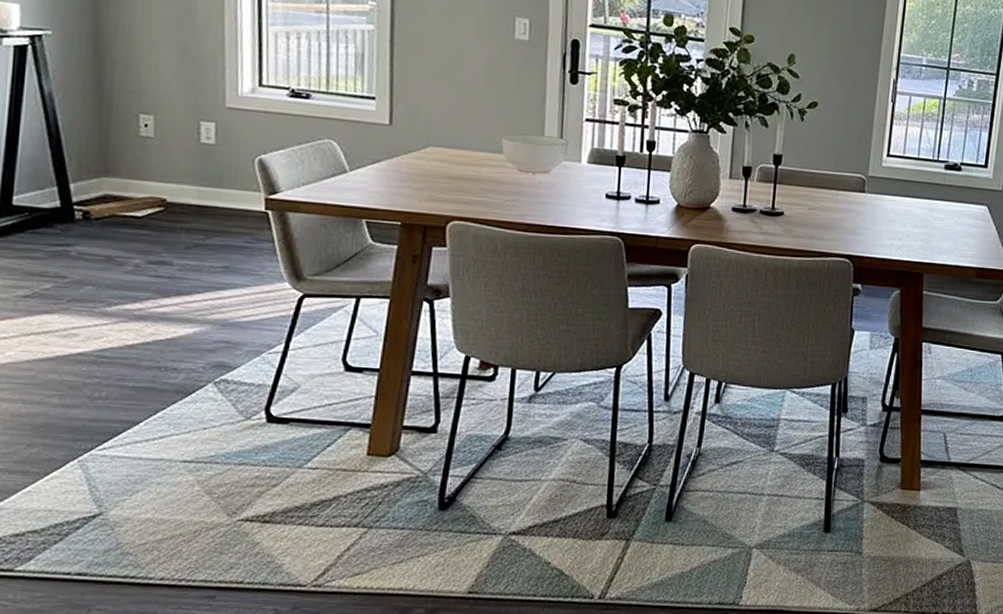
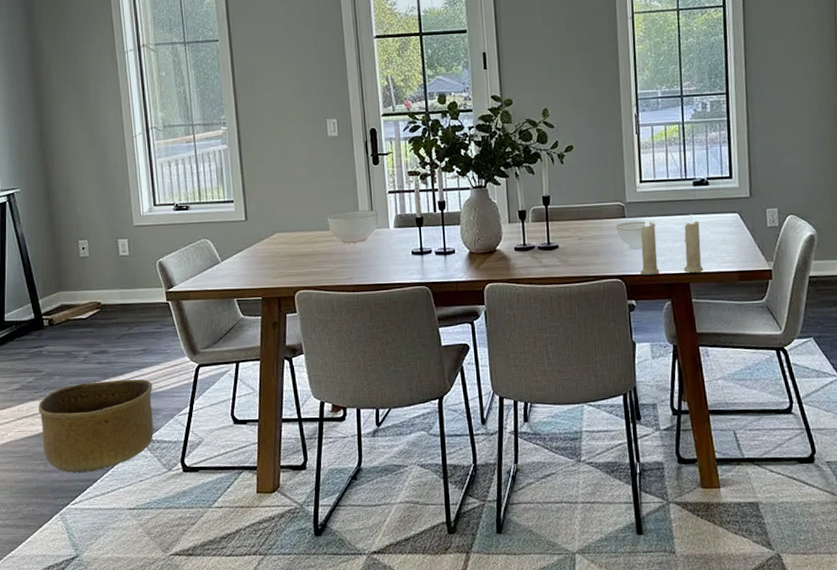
basket: none [56,299,233,413] -> present [38,379,153,474]
bowl: none [851,196,898,229] -> present [615,220,656,249]
candle: none [872,195,944,263] -> present [640,214,704,275]

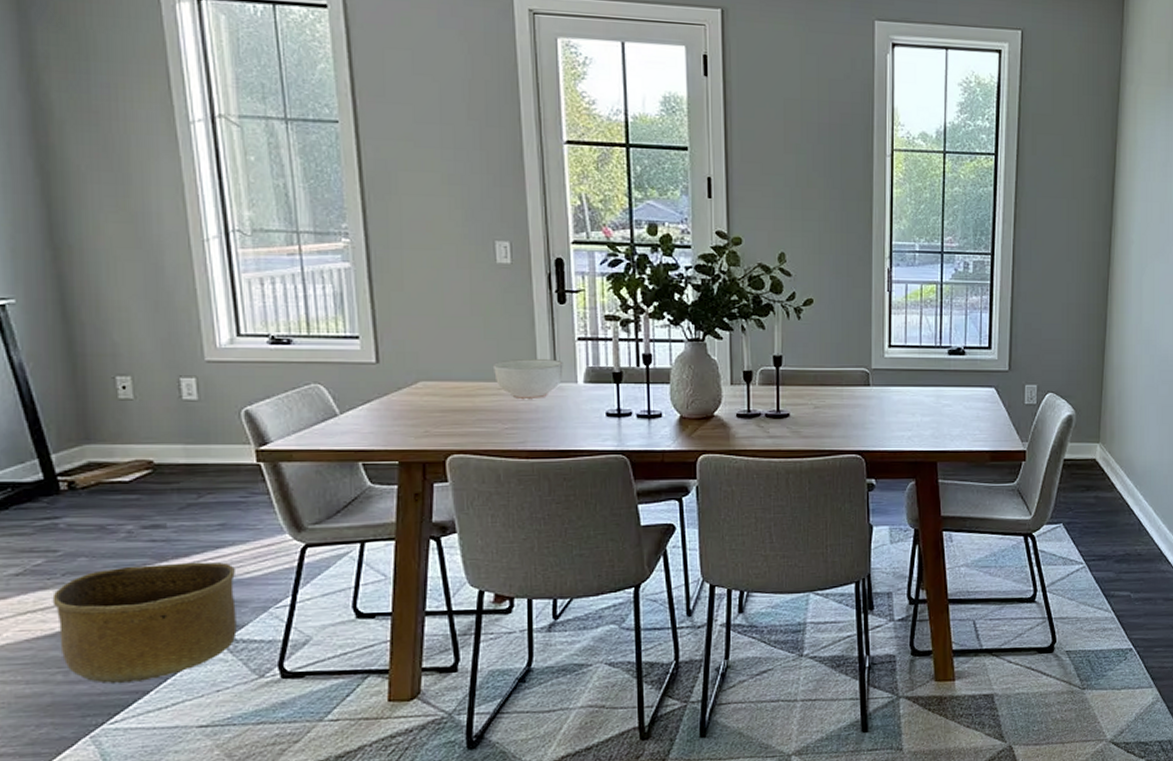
bowl: present [615,220,656,249] -> none [857,390,904,422]
candle: present [640,214,704,275] -> none [883,386,953,451]

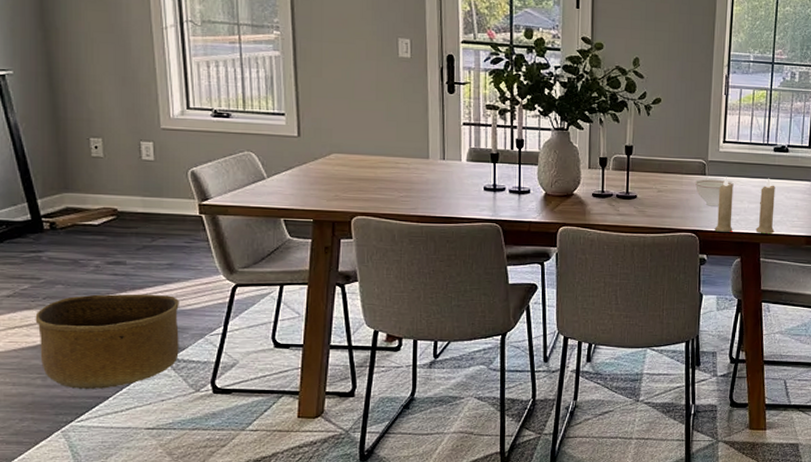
bowl: present [492,359,563,398] -> none [392,138,450,172]
bowl: none [857,390,904,422] -> present [694,178,735,207]
candle: none [883,386,953,451] -> present [714,176,775,233]

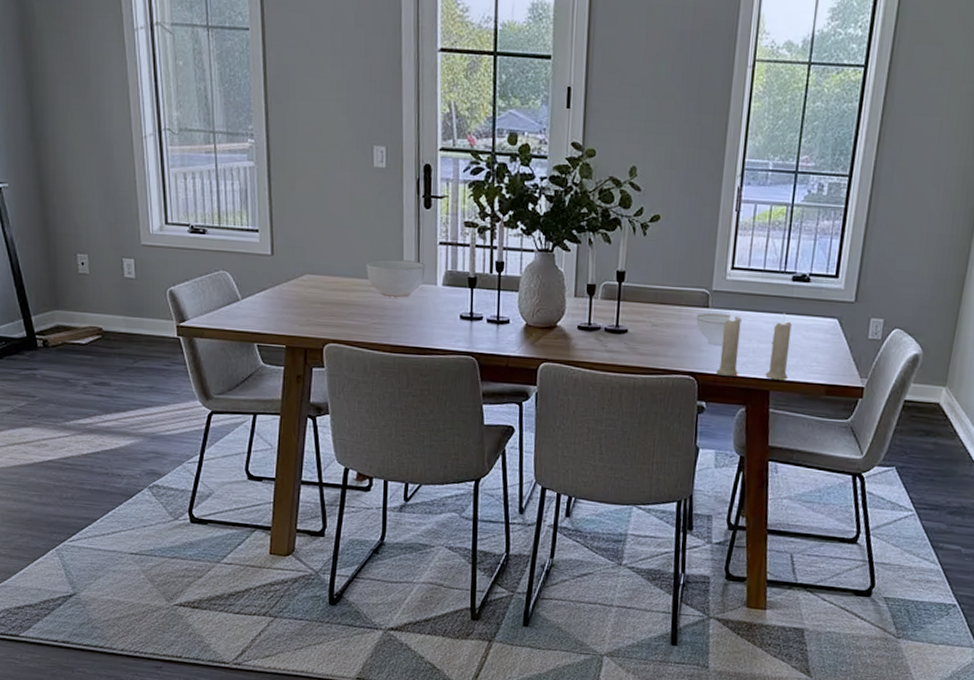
basket: present [35,294,179,390] -> none [31,415,159,511]
bowl: none [392,138,450,172] -> present [365,259,426,297]

